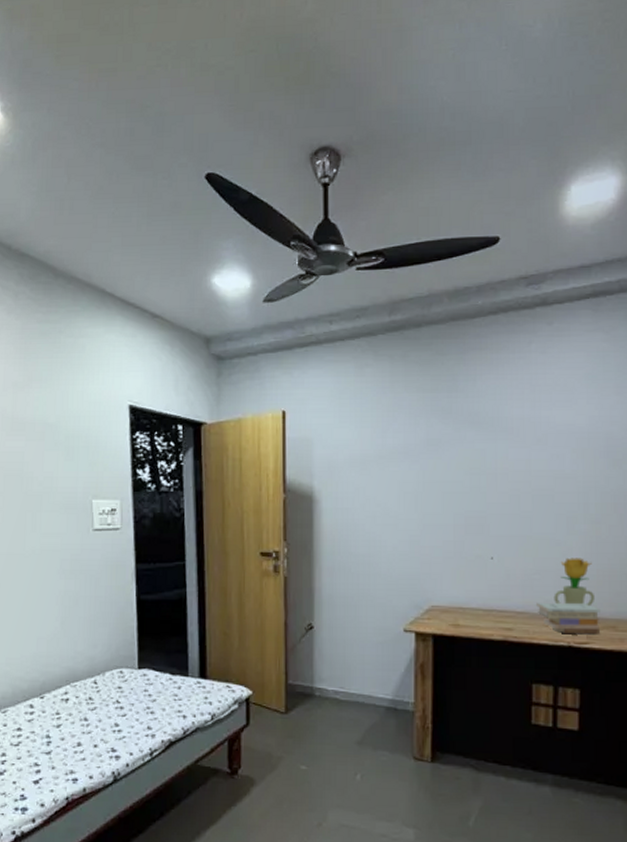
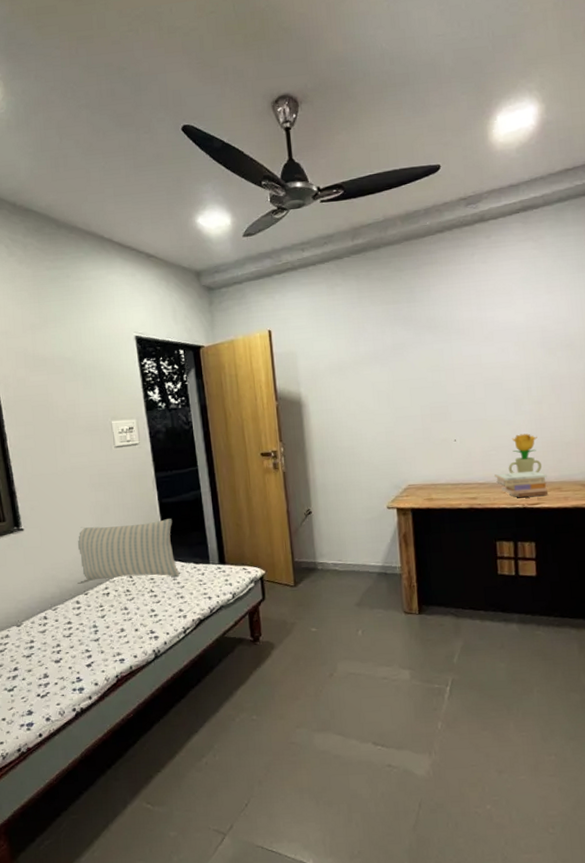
pillow: none [33,619,153,688] -> present [77,519,180,584]

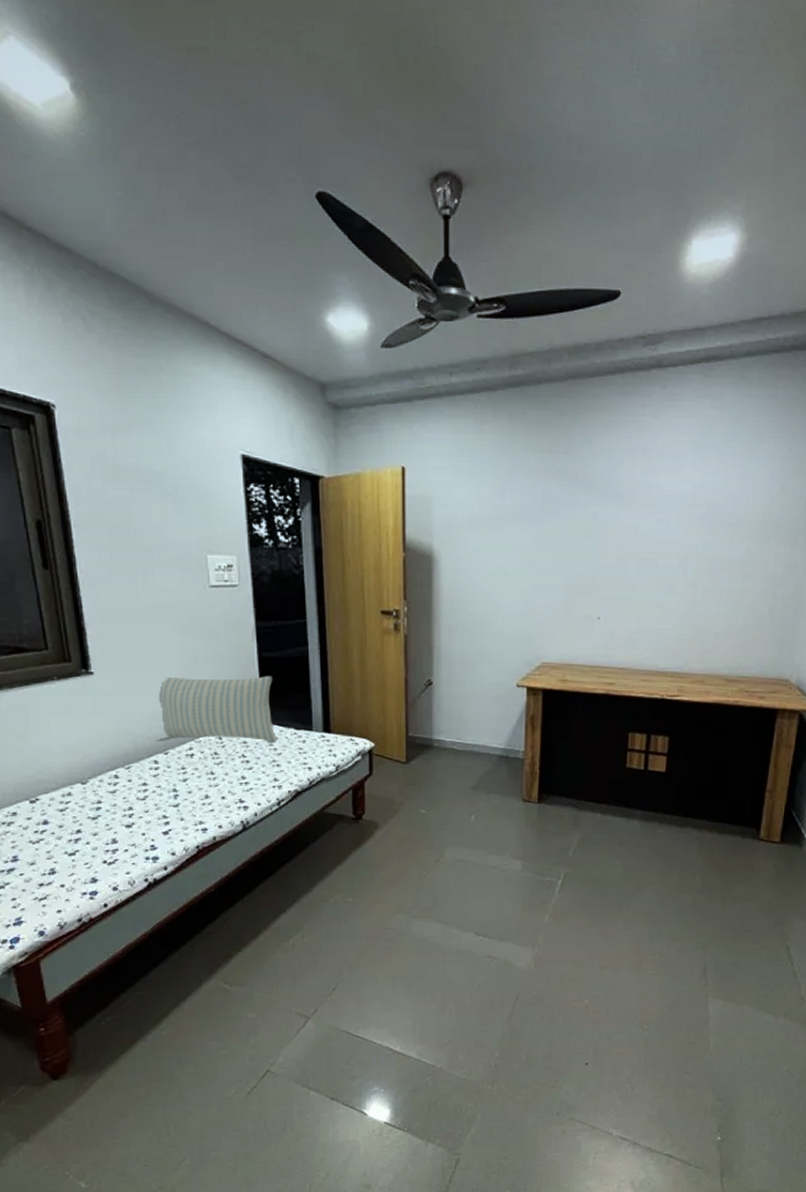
books: present [495,471,549,498] -> none [636,660,691,688]
potted flower: present [508,433,543,474] -> none [651,618,688,663]

